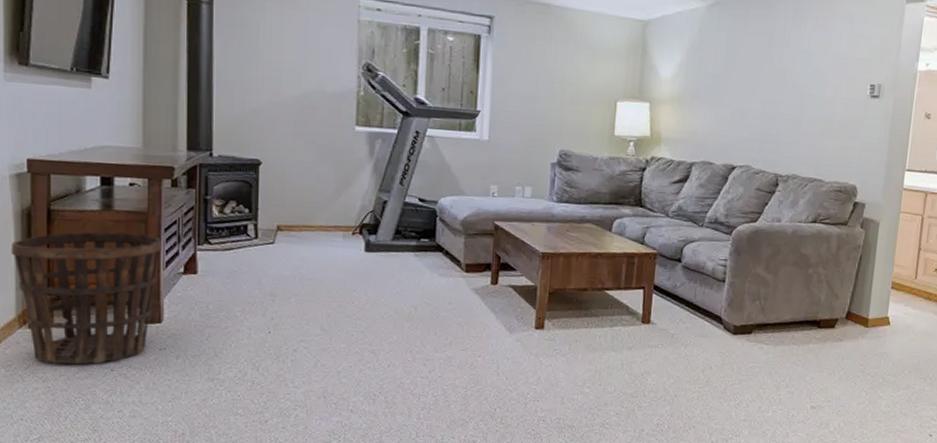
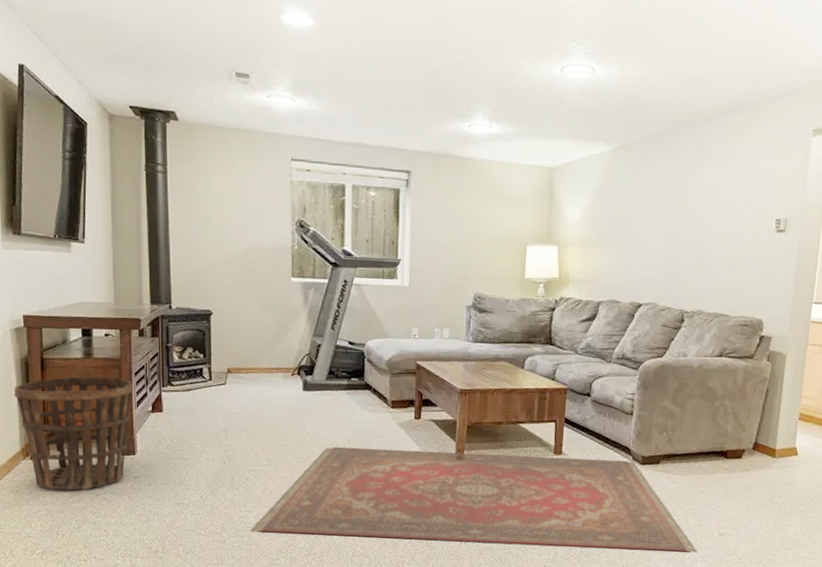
area rug: none [298,314,790,427] -> present [251,446,698,552]

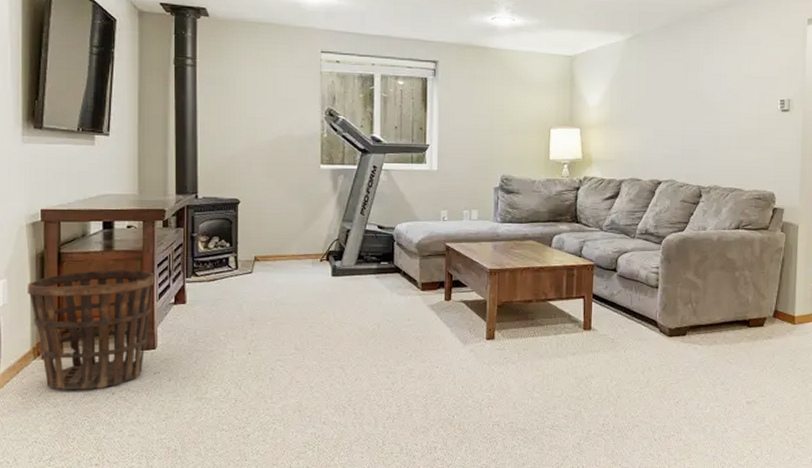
area rug: present [251,446,698,552] -> none [276,332,727,424]

